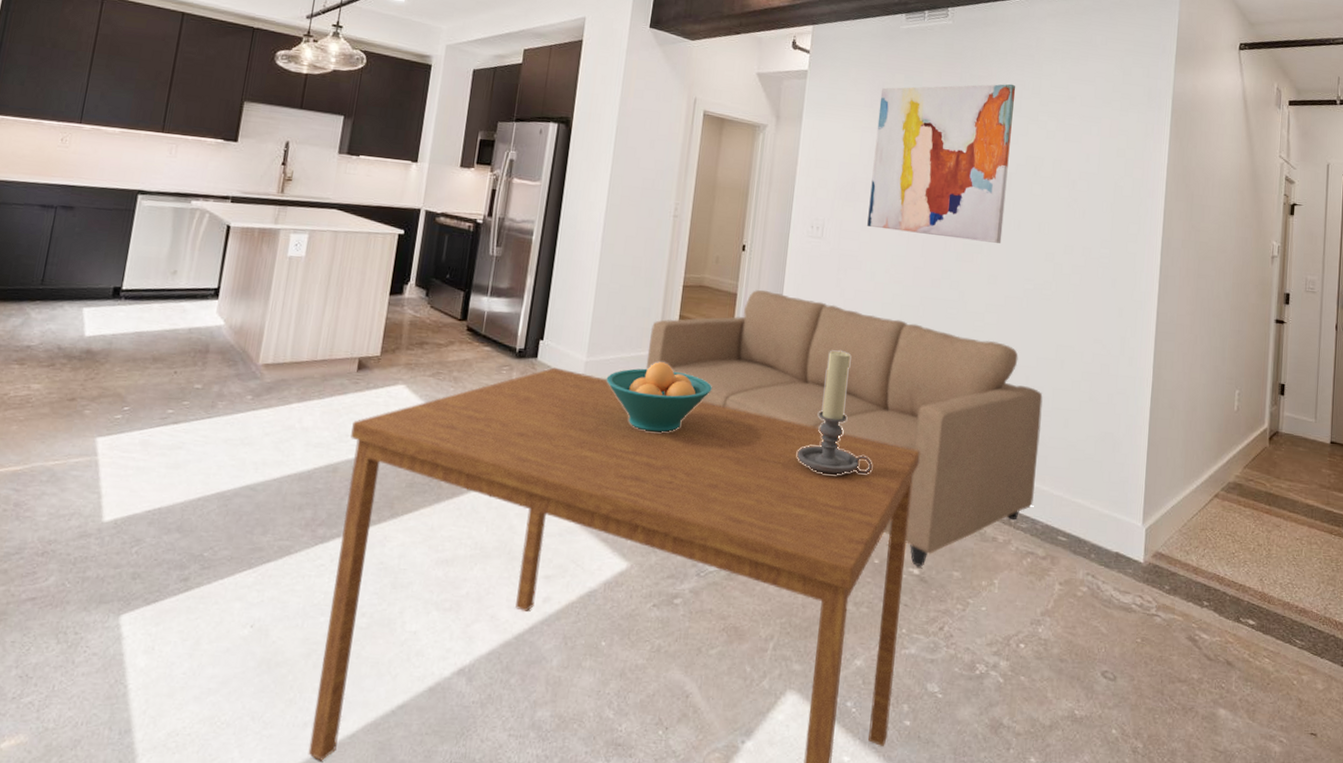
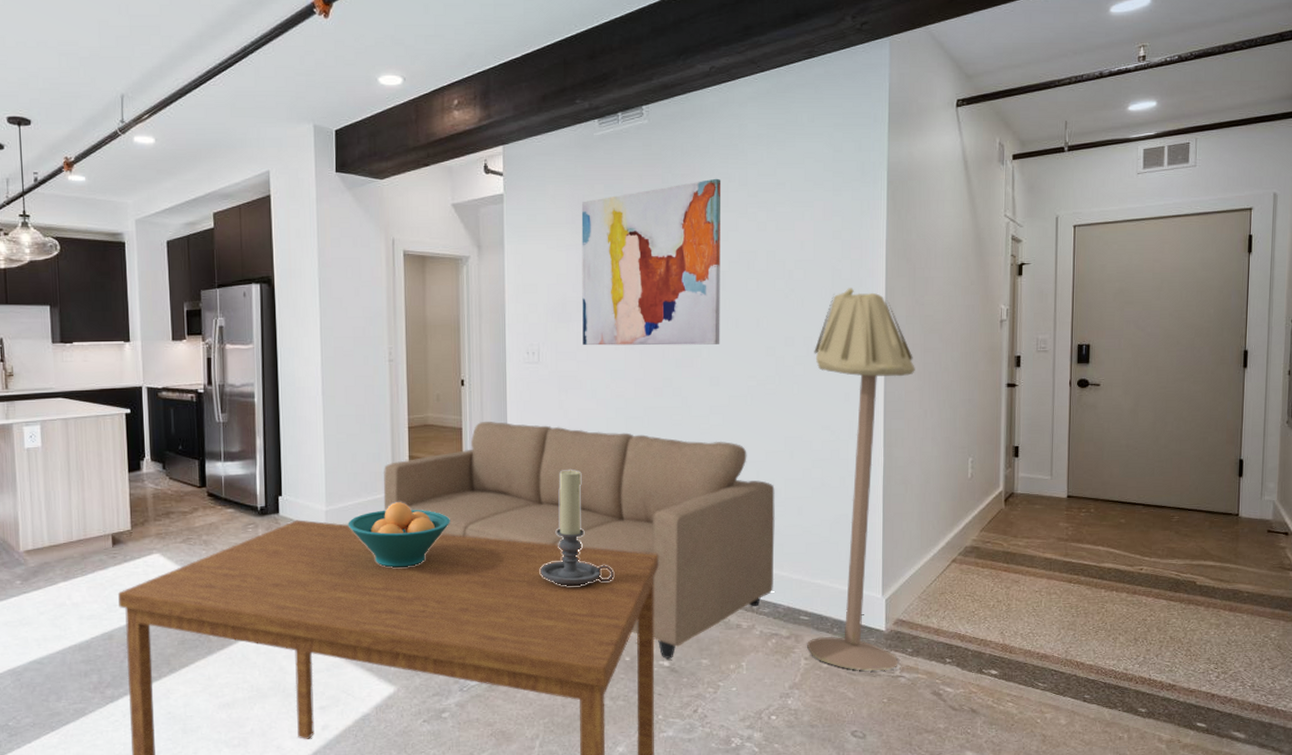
floor lamp: none [1063,205,1188,607] -> present [807,288,915,671]

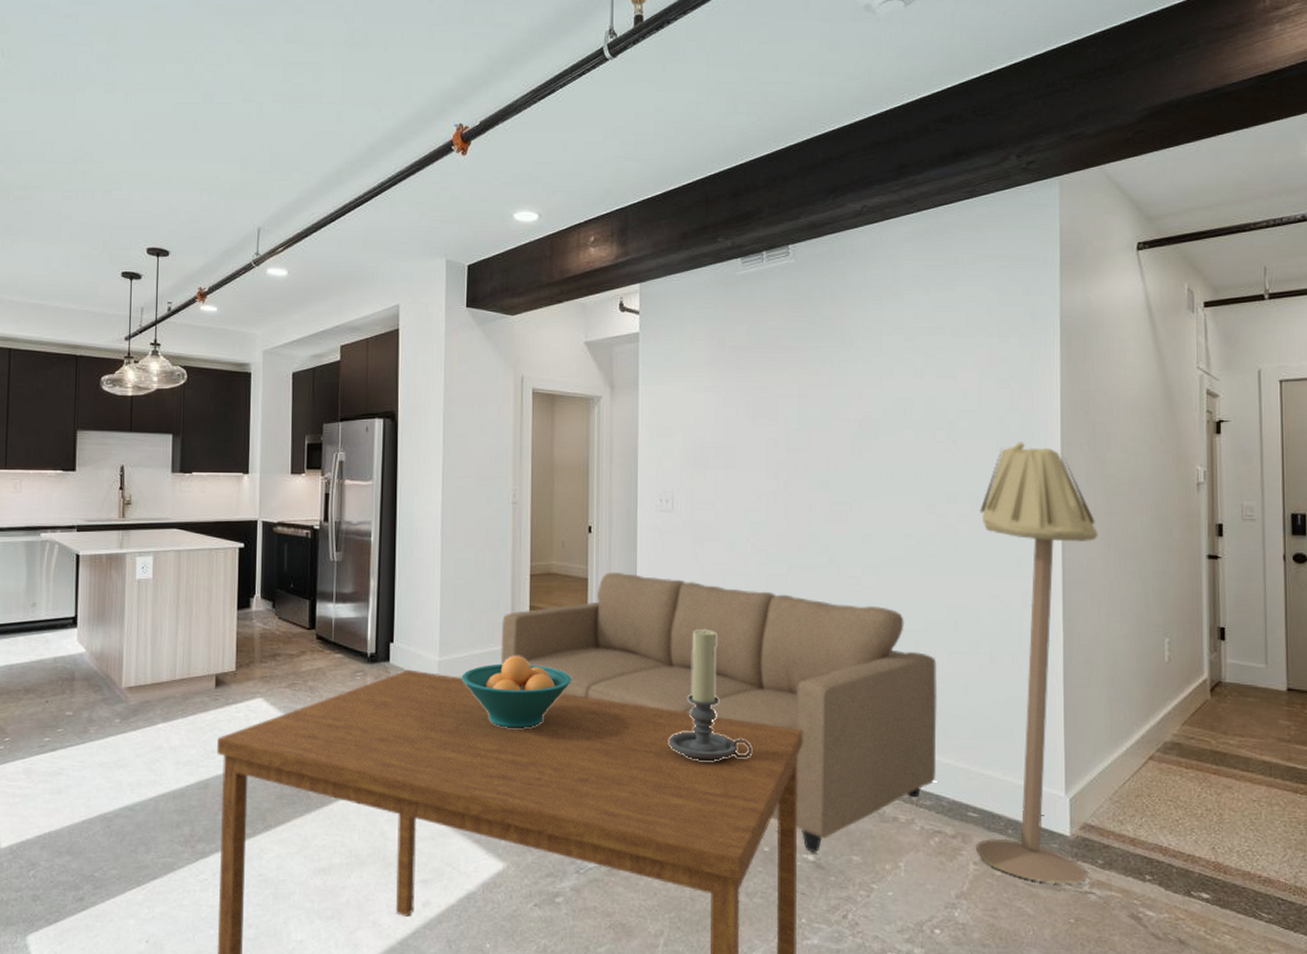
wall art: present [581,178,721,346] -> none [721,321,874,499]

